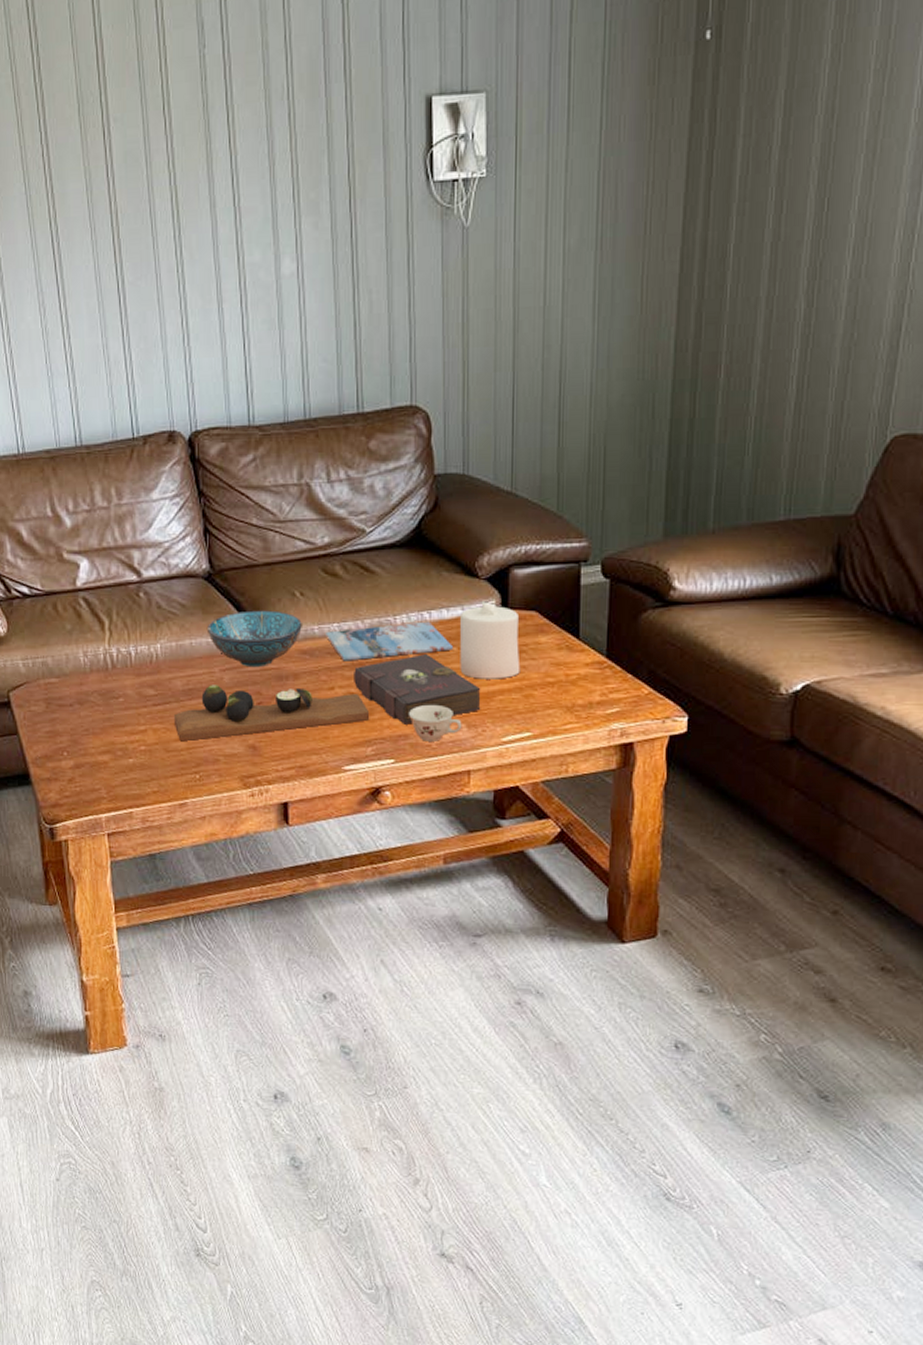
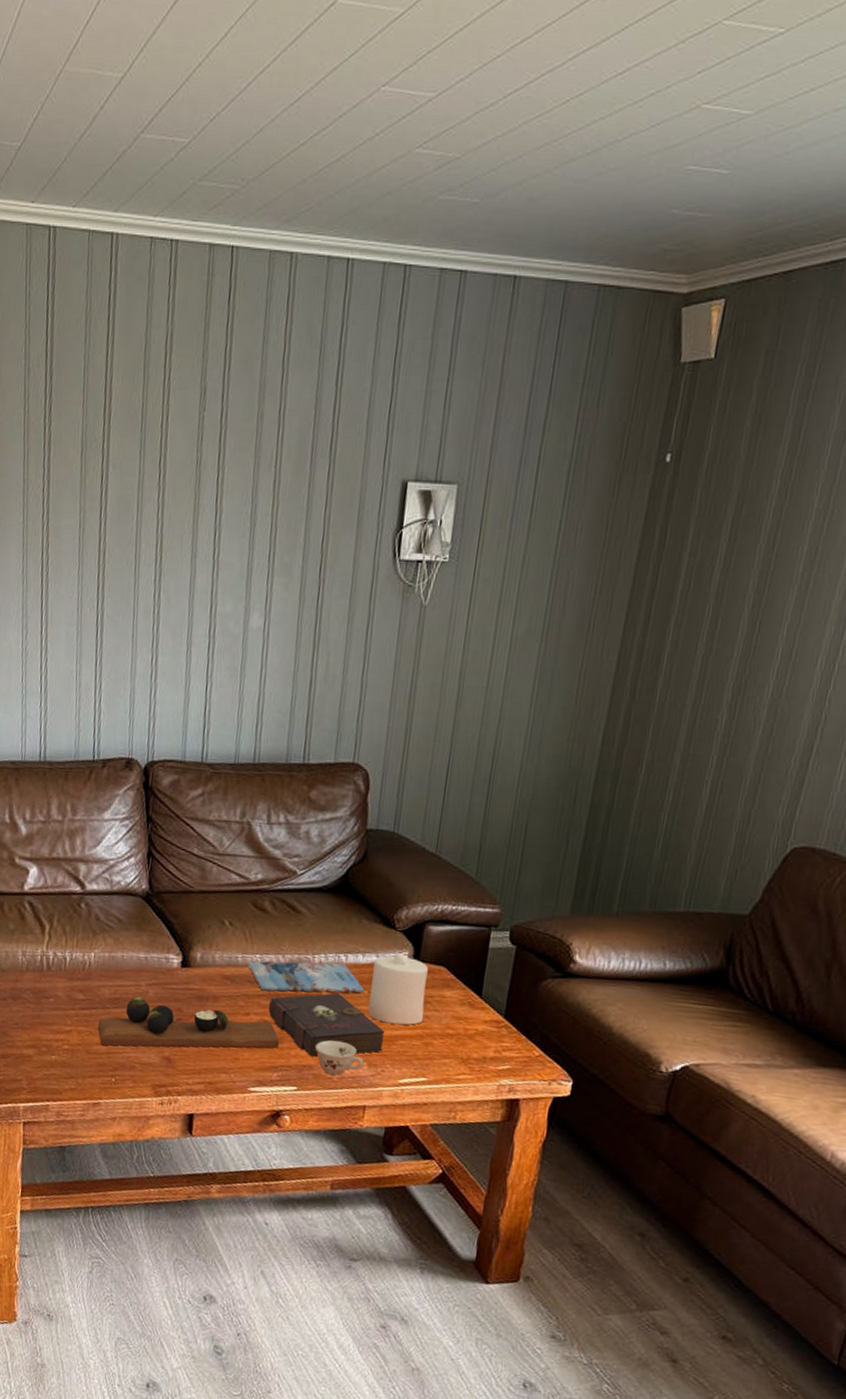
decorative bowl: present [206,610,302,668] -> none [138,932,228,987]

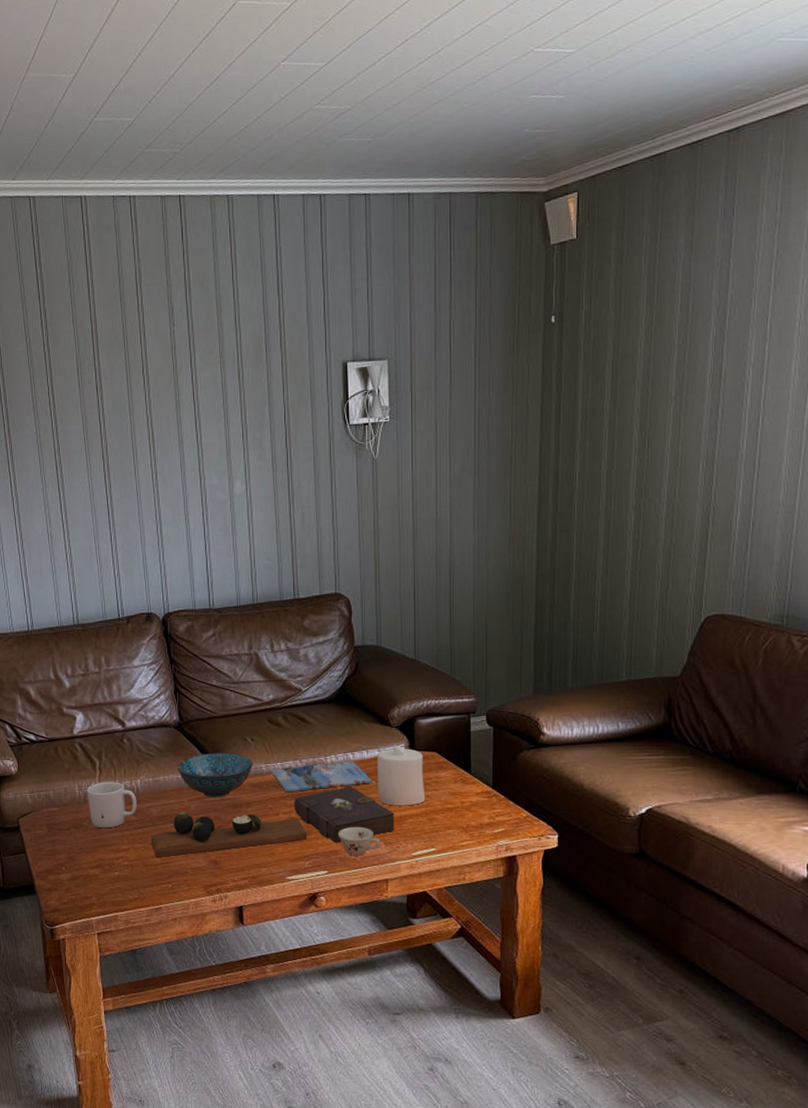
mug: none [30,949,88,1005] -> present [87,782,137,829]
decorative bowl: none [138,932,228,987] -> present [177,752,253,798]

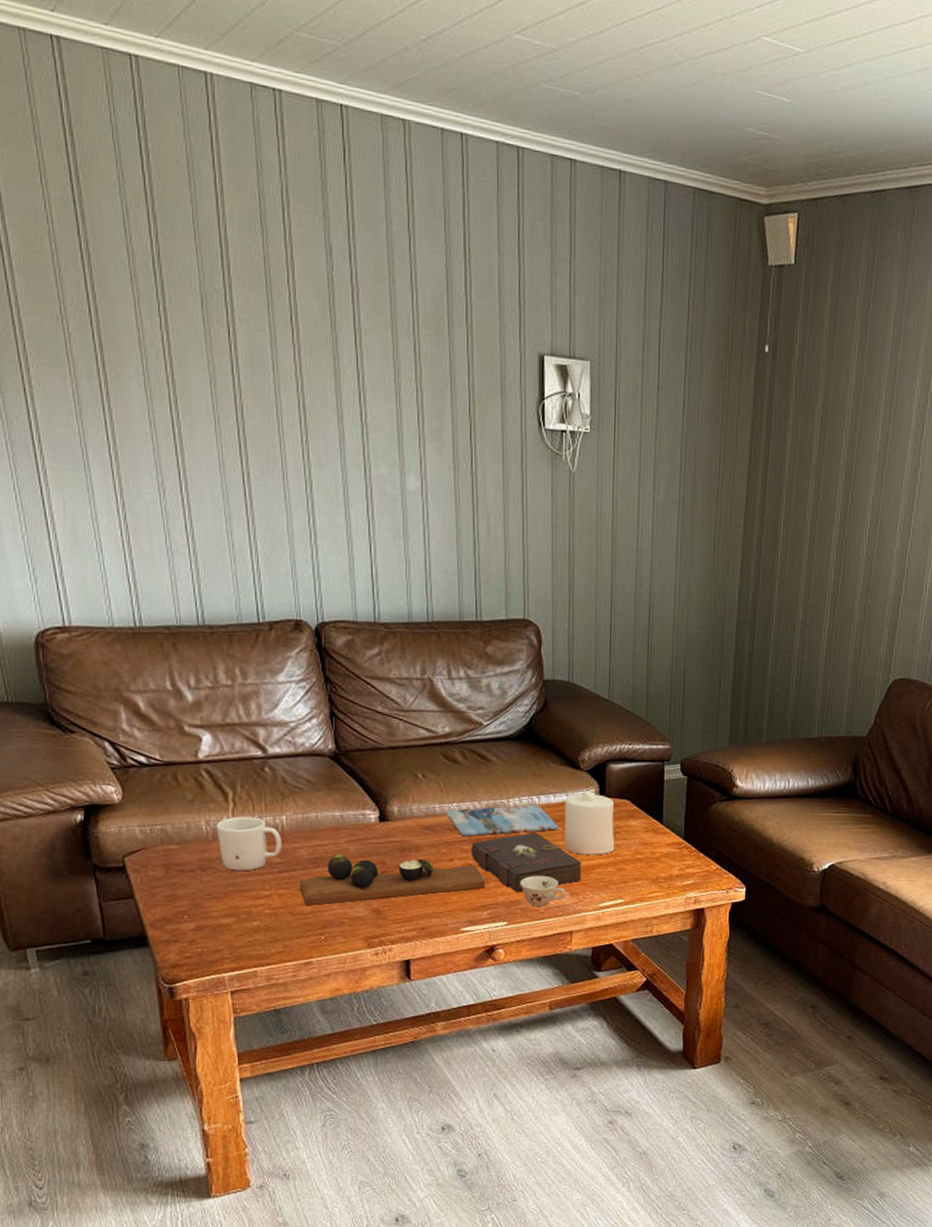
decorative bowl: present [177,752,253,798] -> none [332,788,424,840]

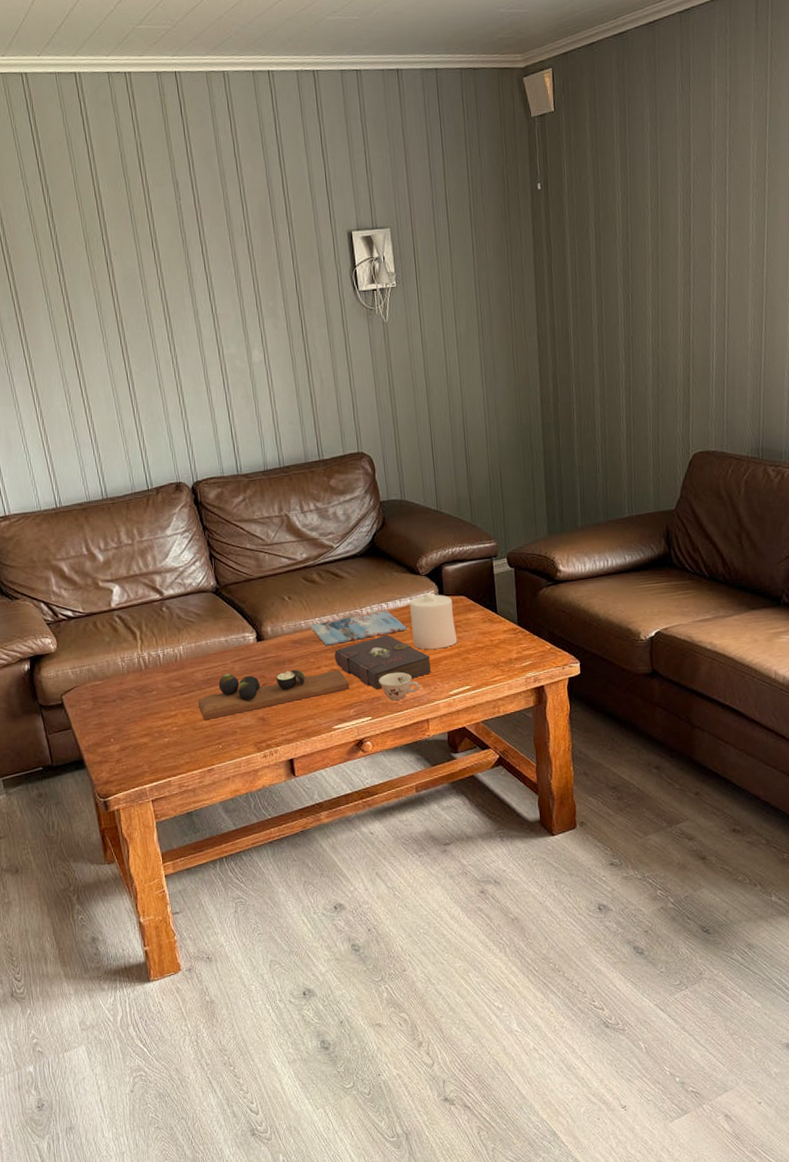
mug: present [216,816,281,871] -> none [129,650,181,697]

